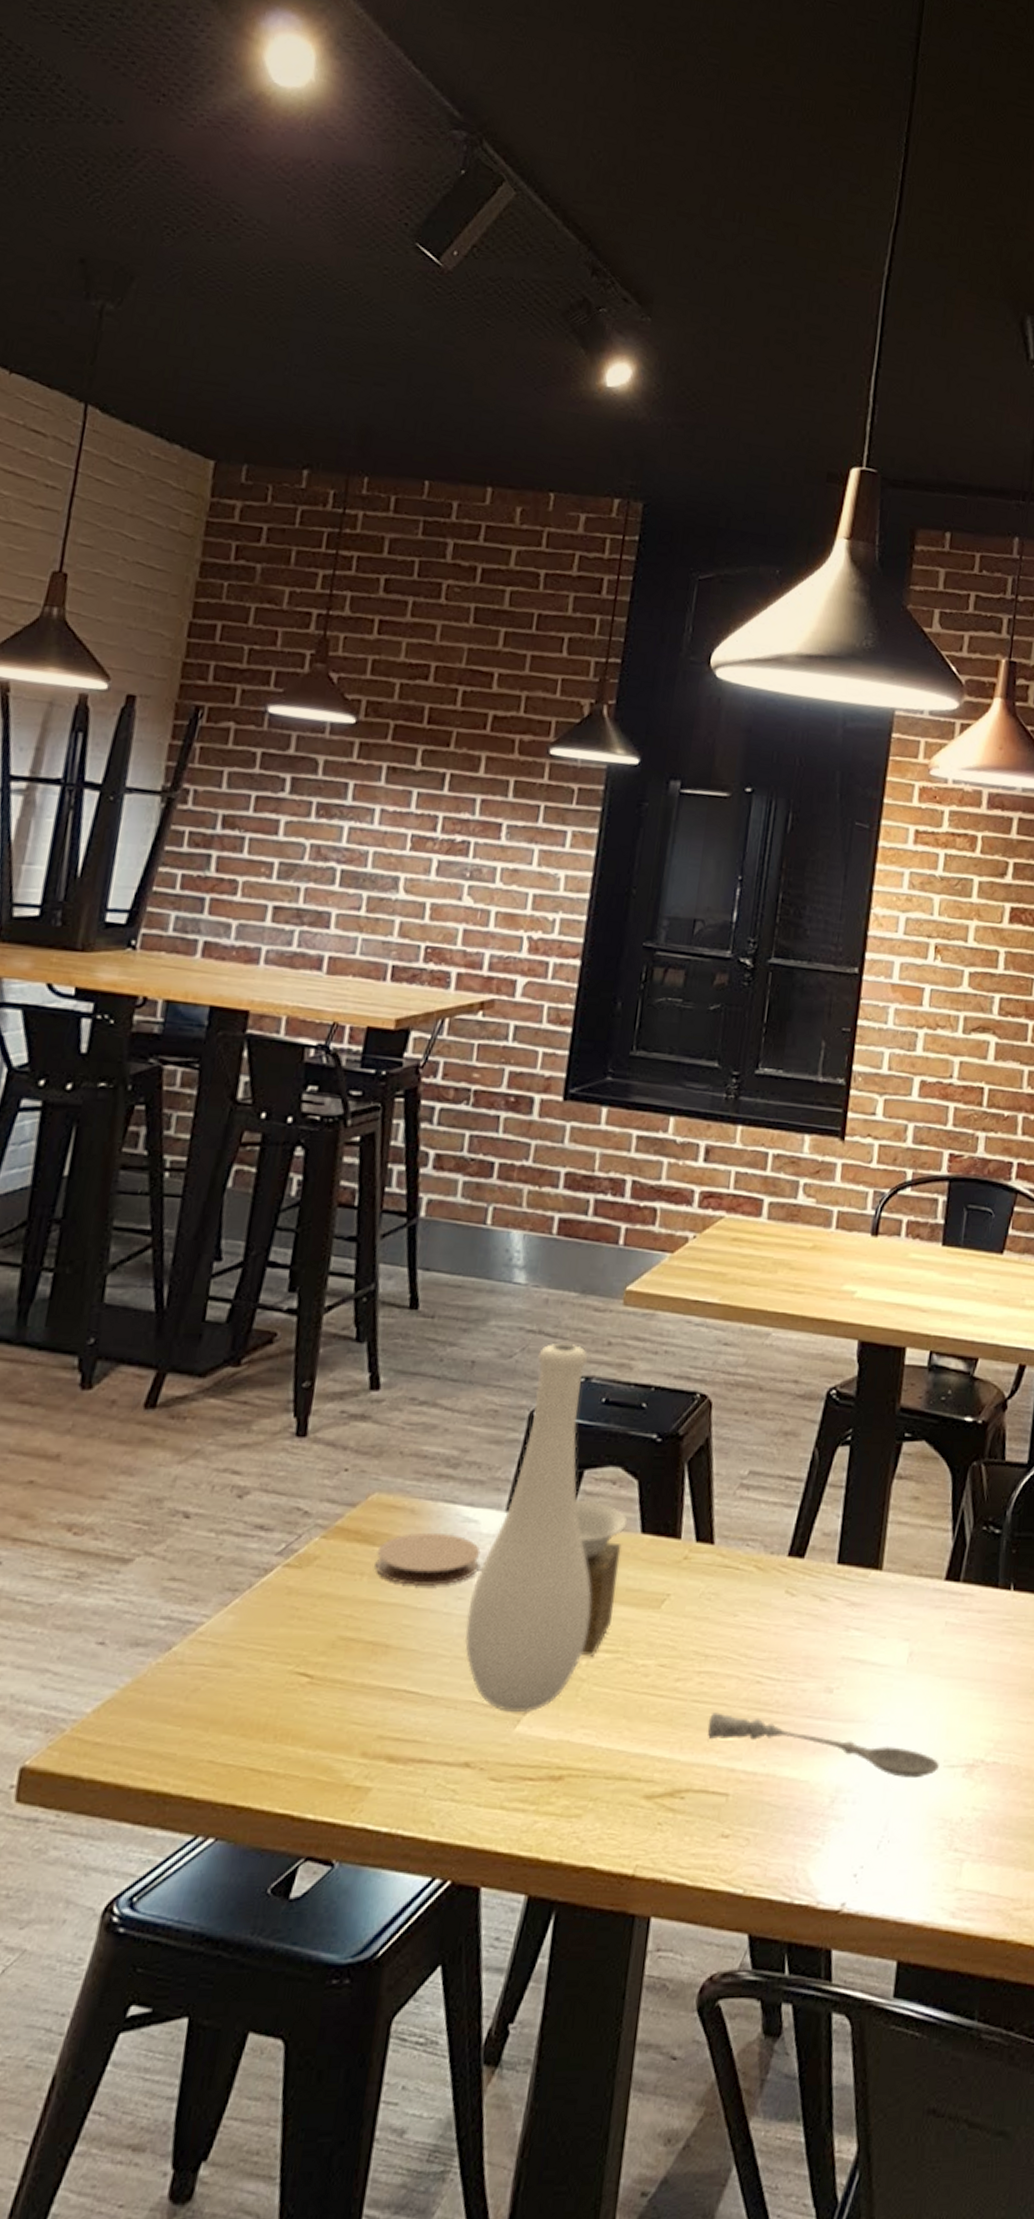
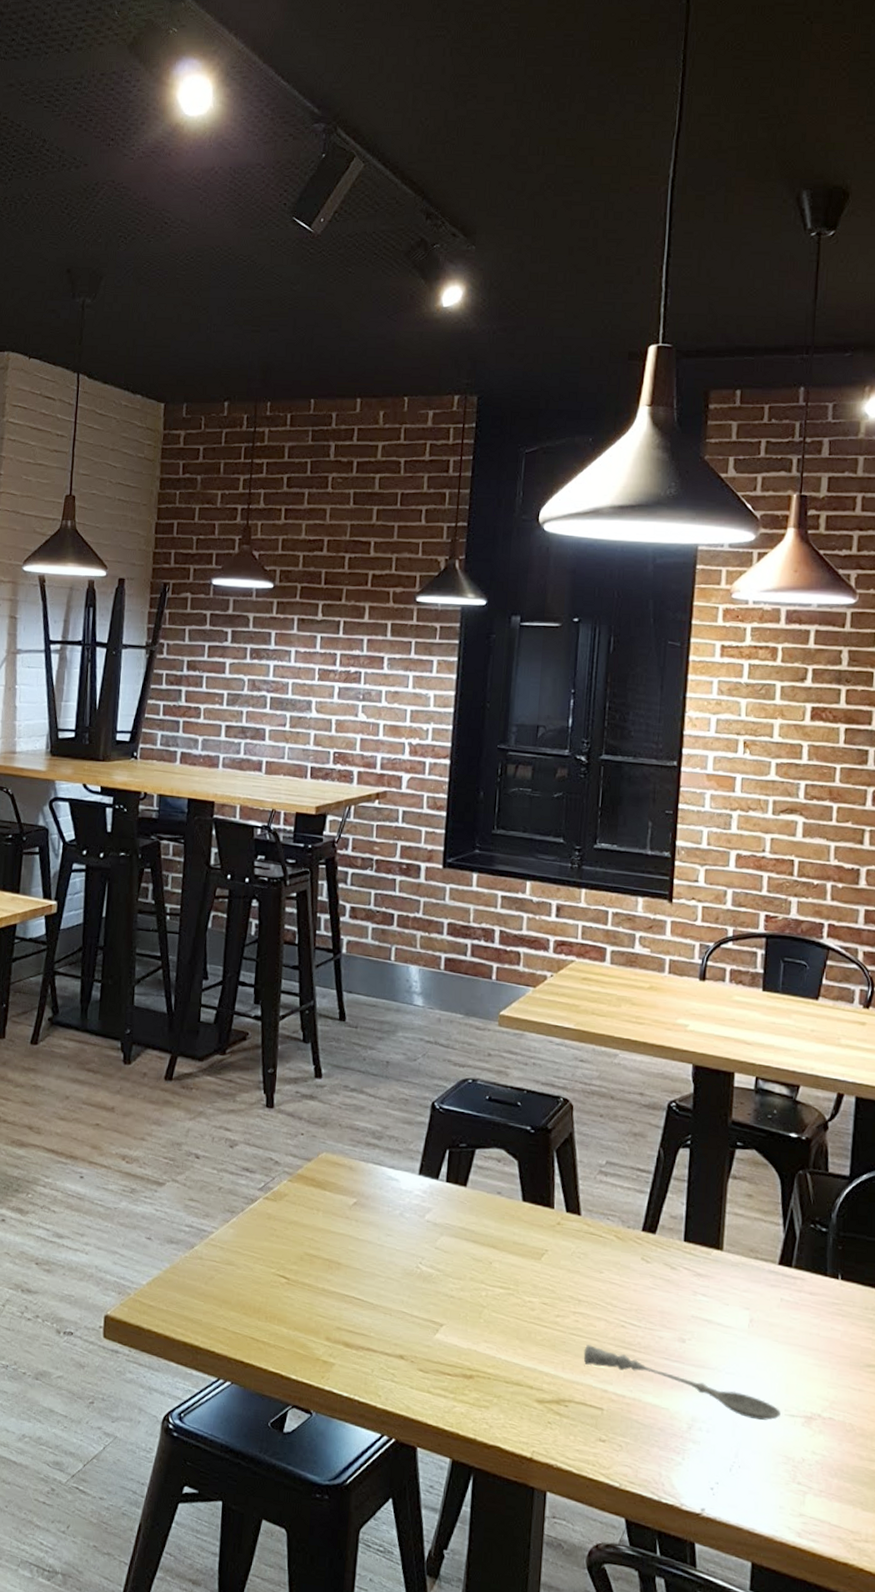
coaster: present [374,1532,481,1586] -> none [327,1184,402,1224]
vase: present [464,1344,628,1713] -> none [394,1052,511,1326]

